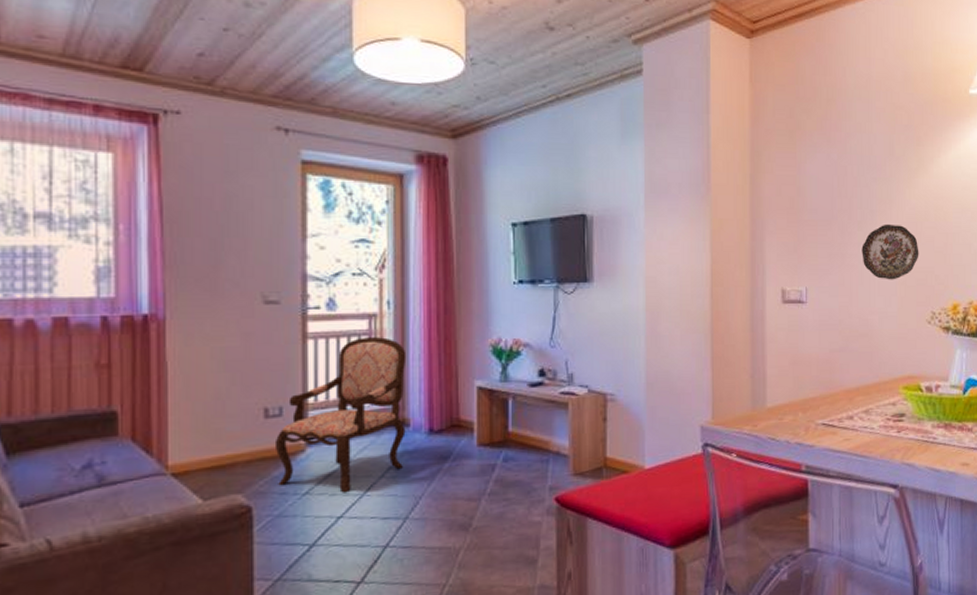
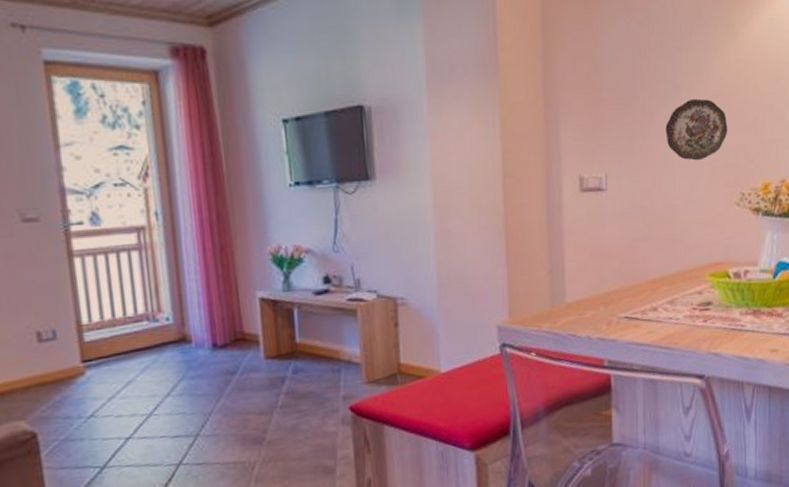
armchair: present [274,337,407,493] -> none [51,251,189,414]

